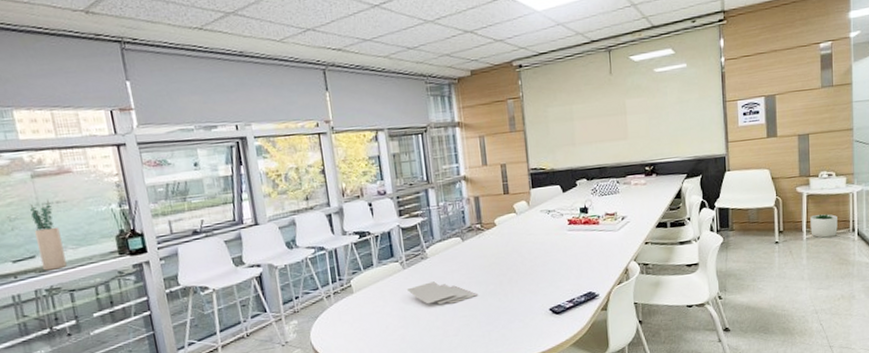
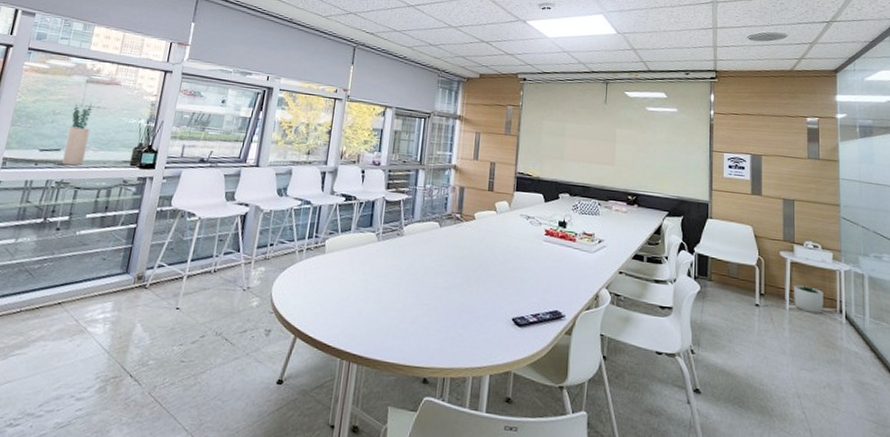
papers: present [408,281,479,304] -> none [377,260,444,289]

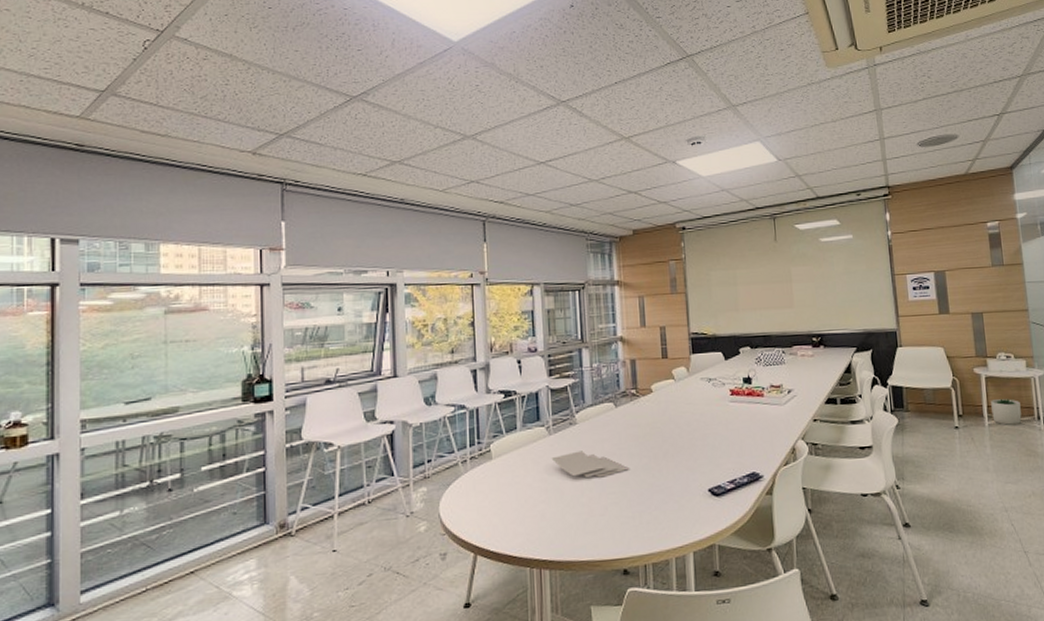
vase: present [62,103,92,166] -> none [155,337,183,415]
papers: none [377,260,444,289] -> present [552,451,630,478]

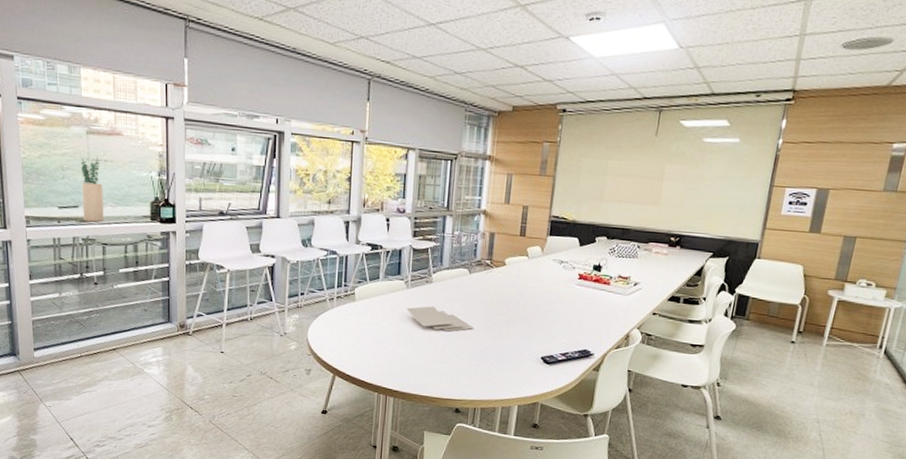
vase: none [155,337,183,415] -> present [81,156,104,223]
planter: present [991,399,1022,426] -> none [832,323,866,350]

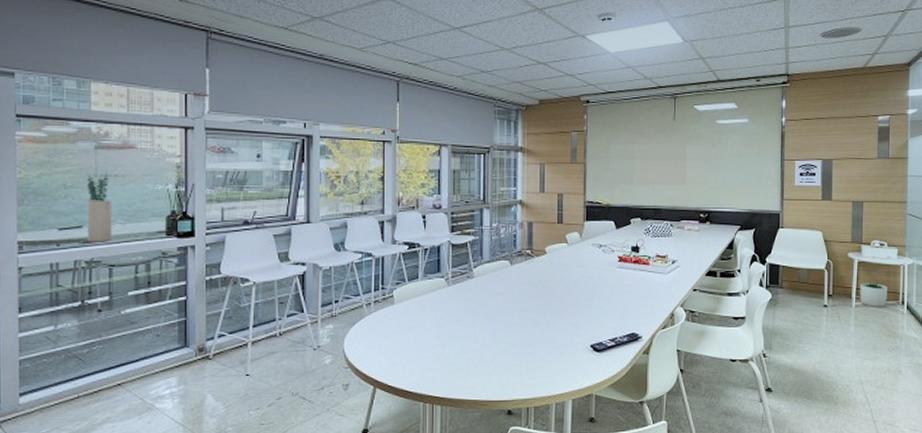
papers: present [407,306,475,332] -> none [449,302,520,327]
planter: none [832,323,866,350] -> present [860,283,887,308]

